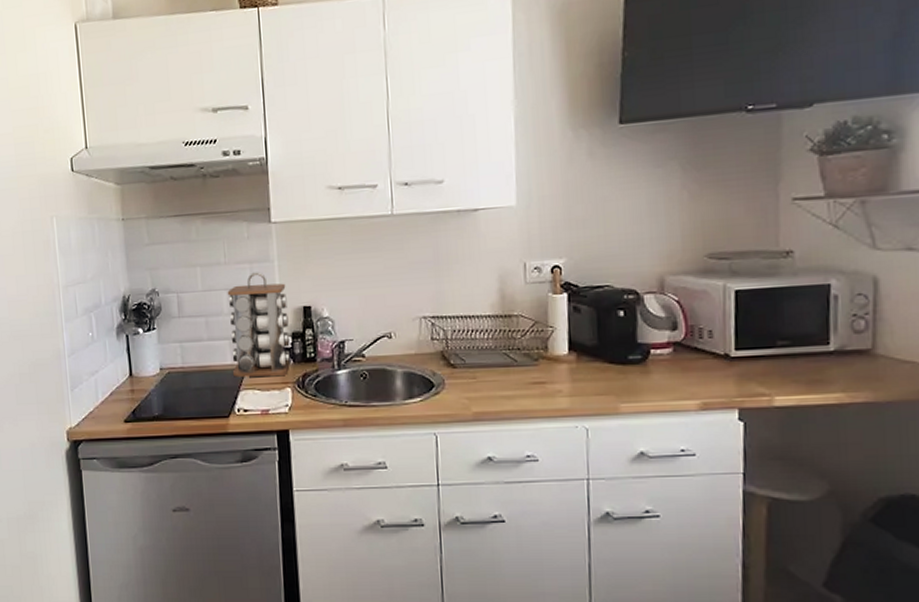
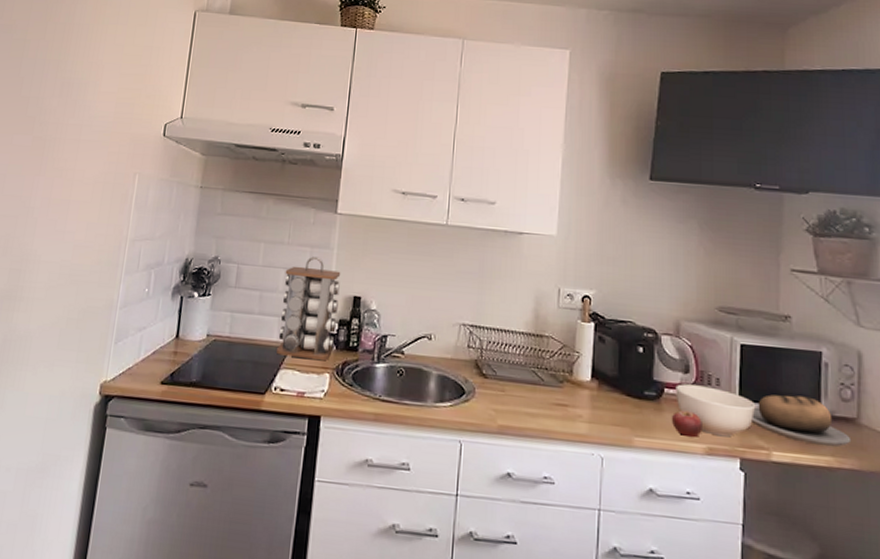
fruit: none [661,369,695,396] -> present [672,410,702,438]
bowl: none [663,340,755,390] -> present [675,384,756,437]
bread: none [750,334,866,384] -> present [752,394,852,447]

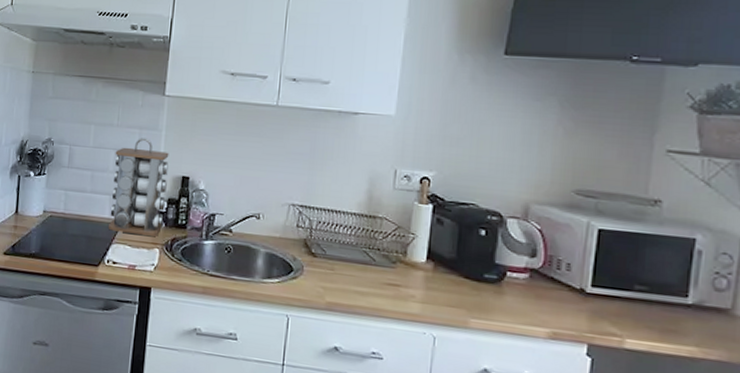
fruit: present [672,410,702,438] -> none [513,294,548,322]
bowl: present [675,384,756,437] -> none [519,268,611,323]
bread: present [752,394,852,447] -> none [604,281,722,338]

